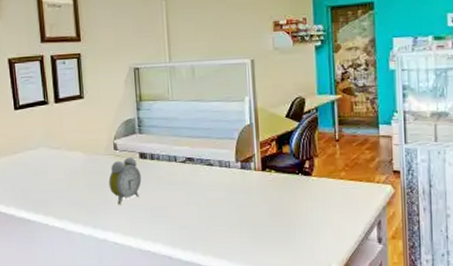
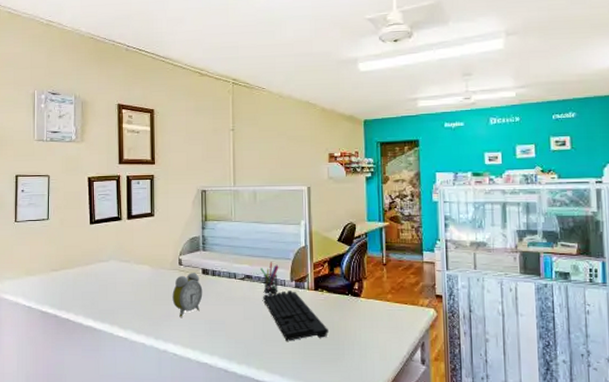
pen holder: none [202,143,223,177] -> present [260,262,279,294]
keyboard: none [207,172,278,225] -> present [263,291,328,341]

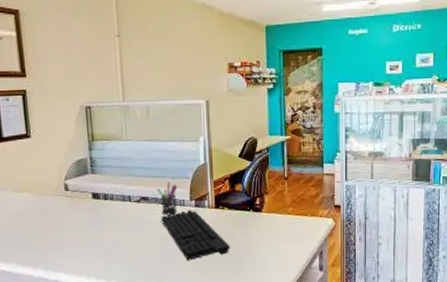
alarm clock: present [172,273,203,317] -> none [59,198,95,245]

